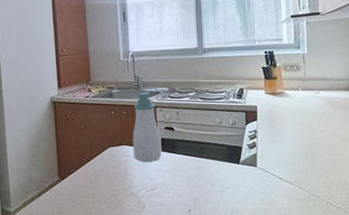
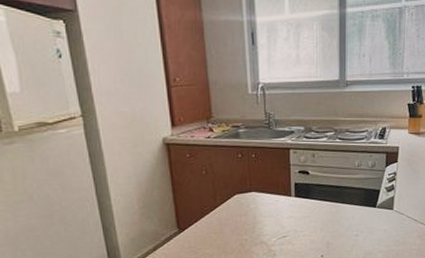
soap bottle: present [133,91,162,163] -> none [263,131,295,210]

